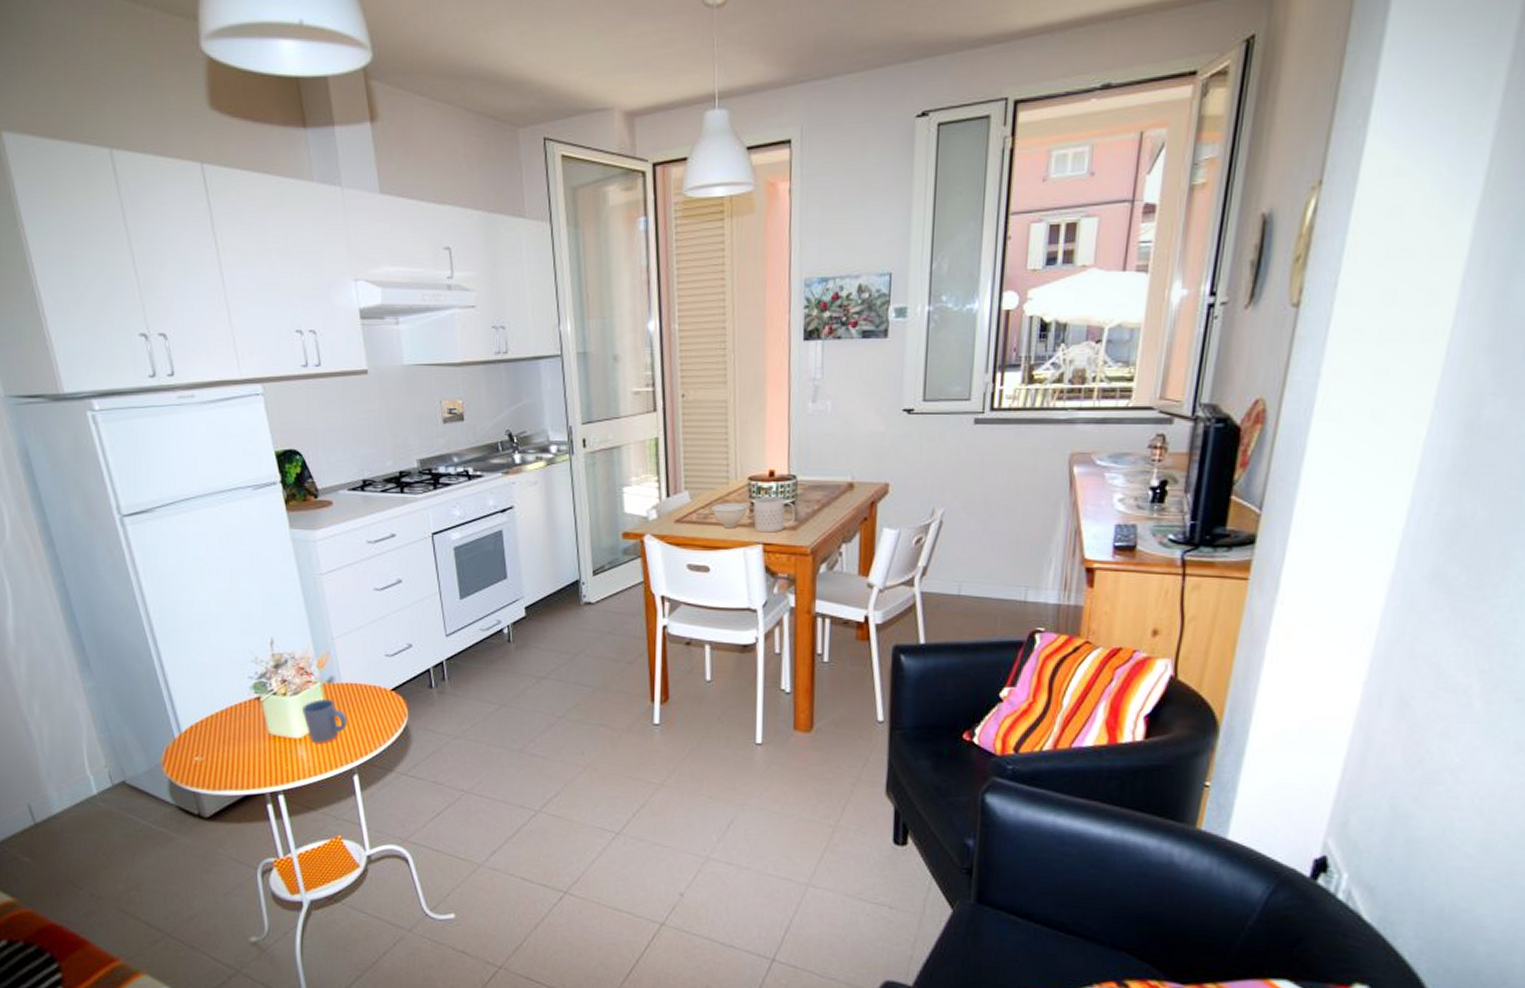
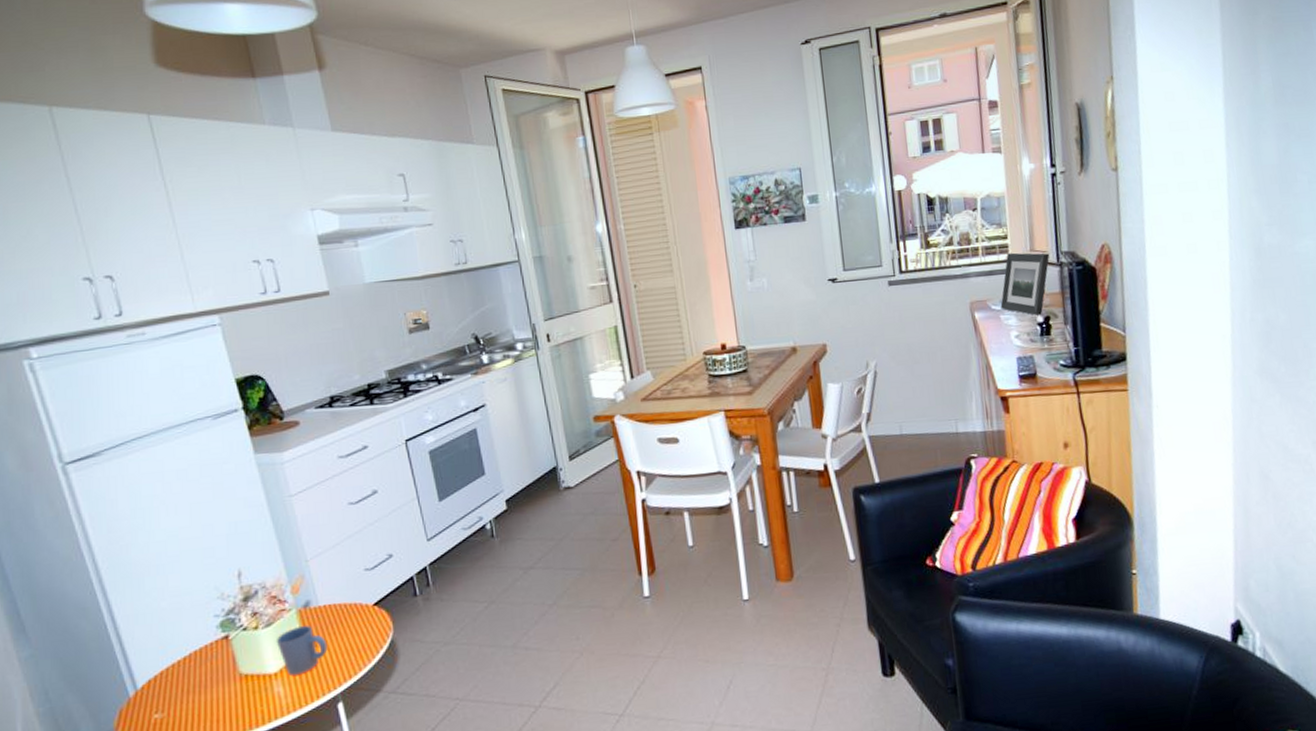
bowl: present [712,502,748,529] -> none [674,376,707,401]
mug: present [753,496,795,533] -> none [710,366,750,401]
picture frame: none [1107,399,1183,479] -> present [1000,252,1049,316]

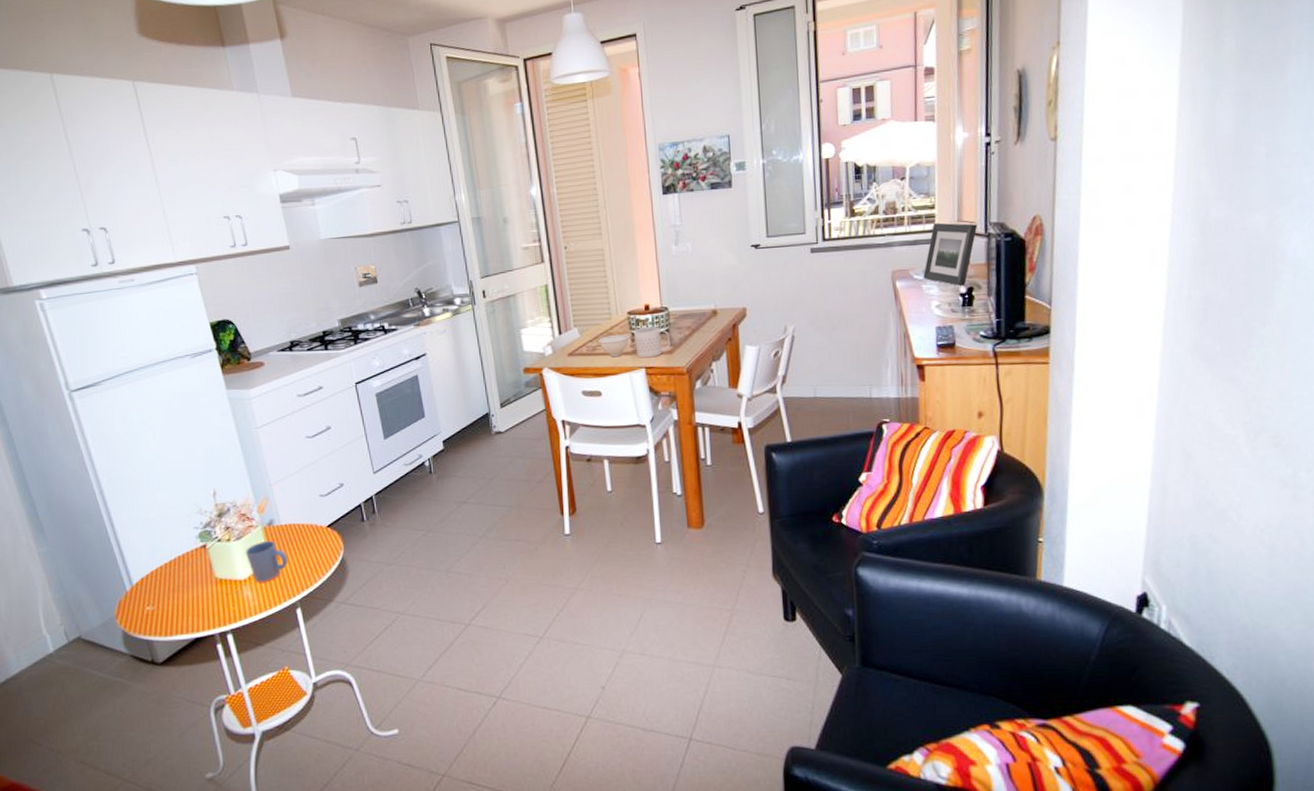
bowl: none [674,376,707,401] -> present [599,334,630,358]
mug: none [710,366,750,401] -> present [633,326,670,358]

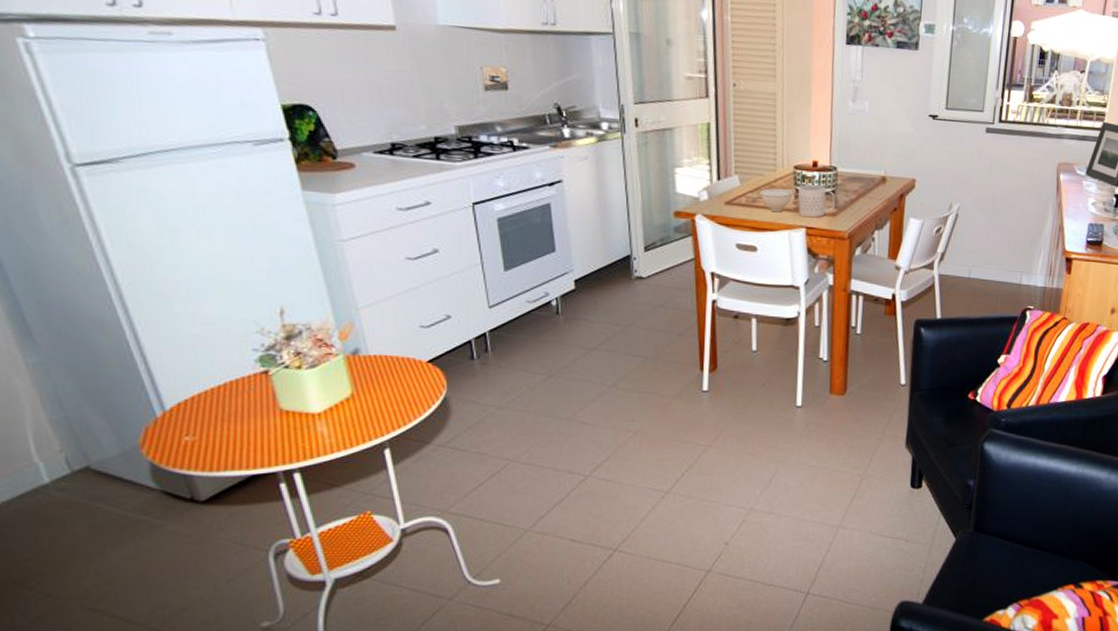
mug: present [246,540,288,583] -> none [322,371,377,419]

